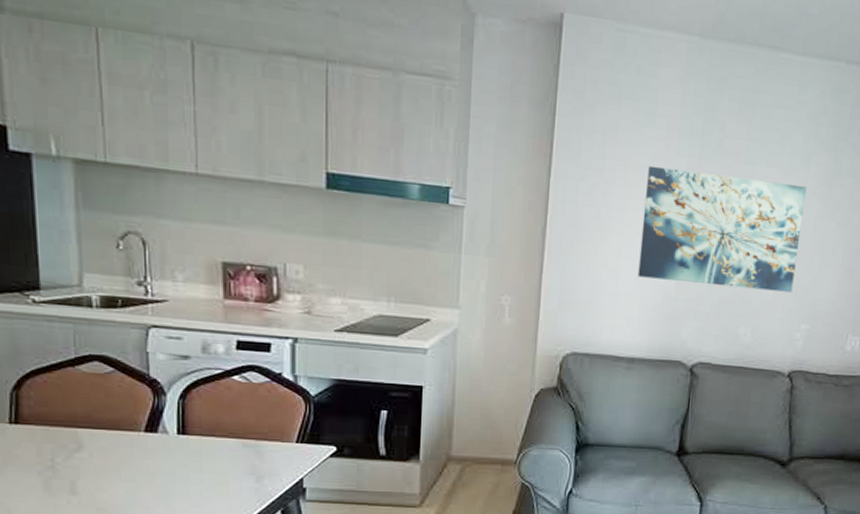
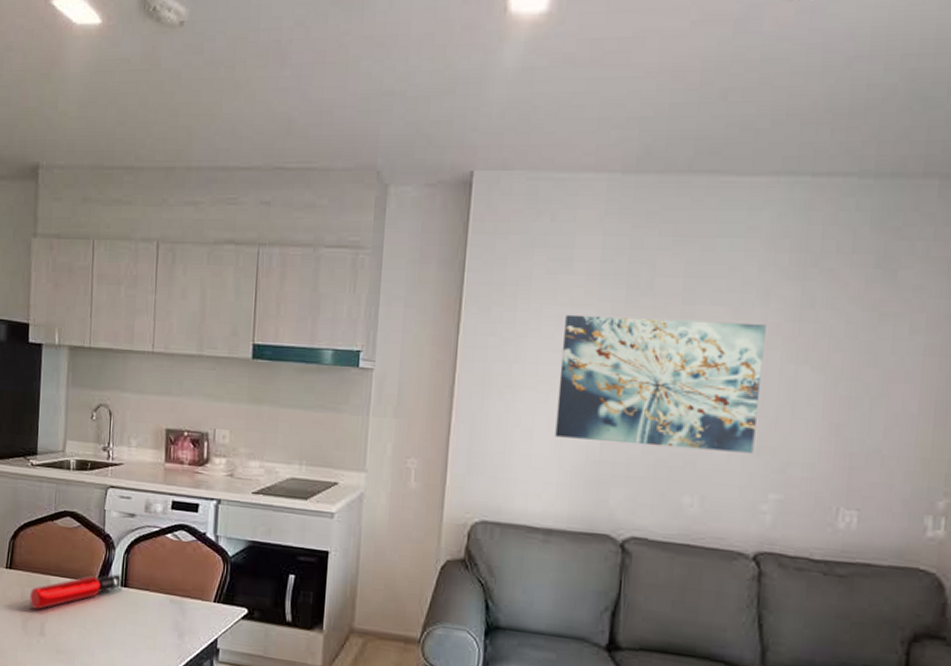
water bottle: none [50,421,178,467] -> present [30,574,122,610]

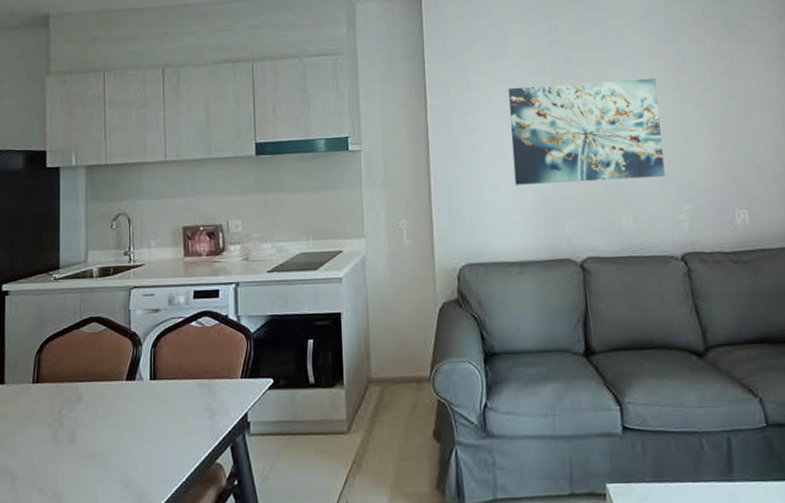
water bottle: present [30,574,122,610] -> none [59,368,151,418]

